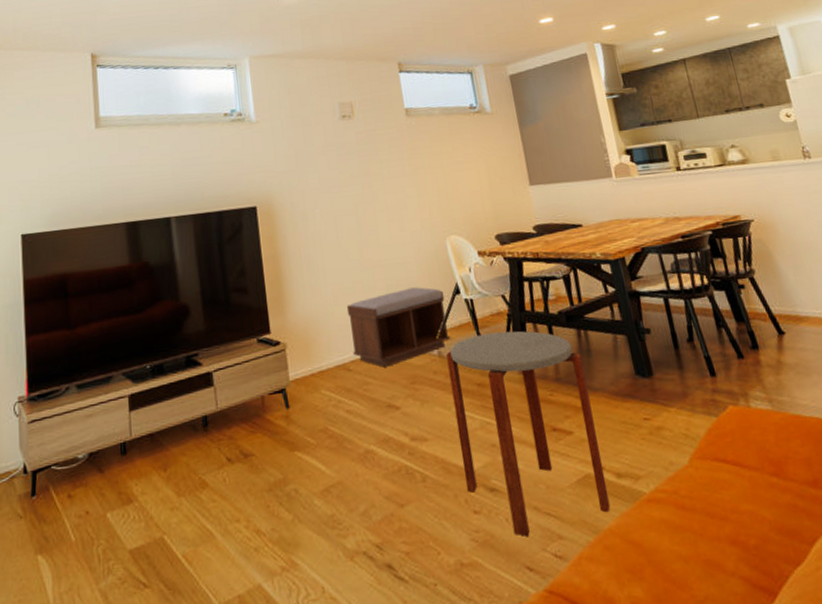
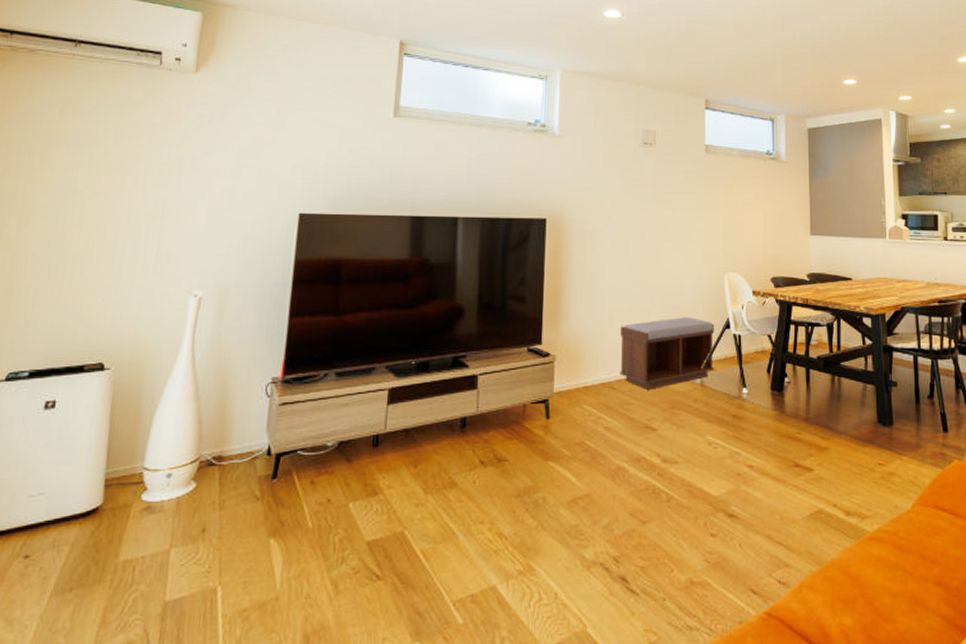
side table: present [446,331,610,536] -> none [707,369,836,561]

